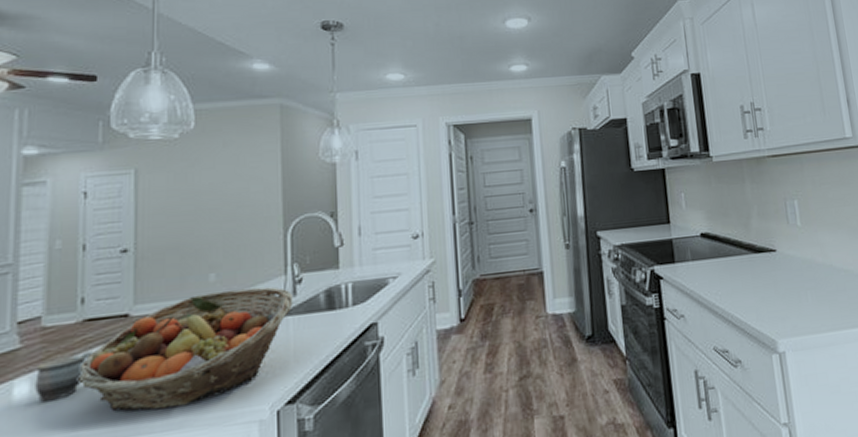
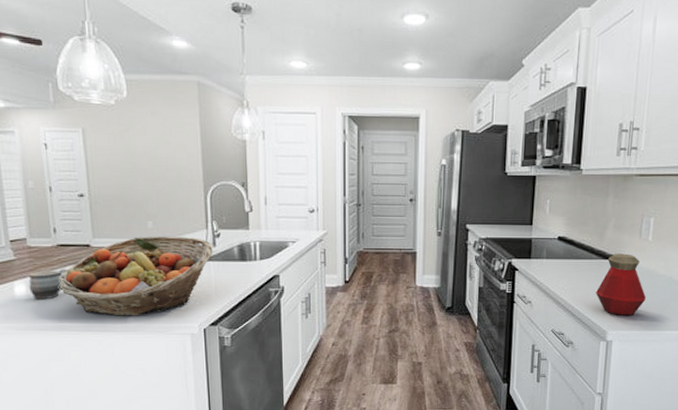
bottle: none [754,243,810,319] -> present [596,253,646,317]

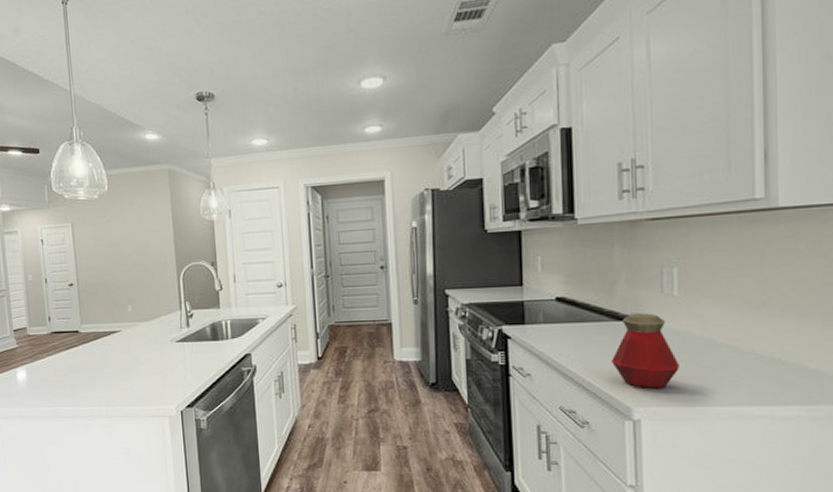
mug: present [28,268,68,300] -> none [28,354,61,385]
fruit basket: present [59,236,213,316] -> none [53,318,187,399]

